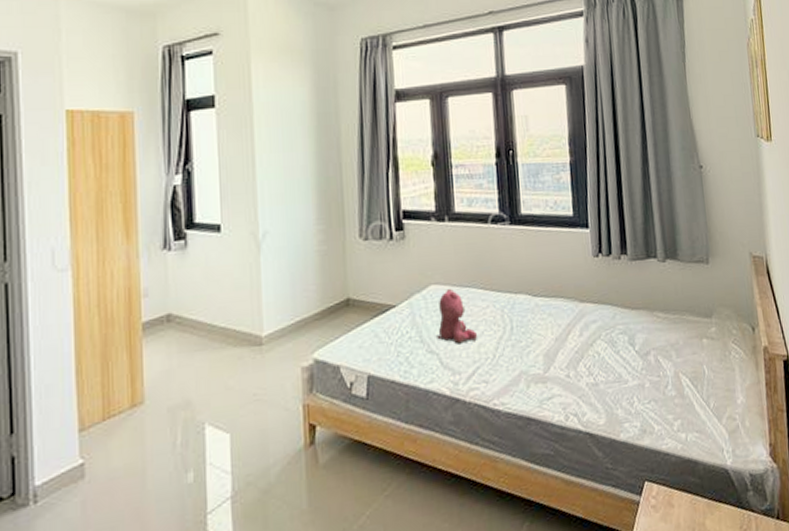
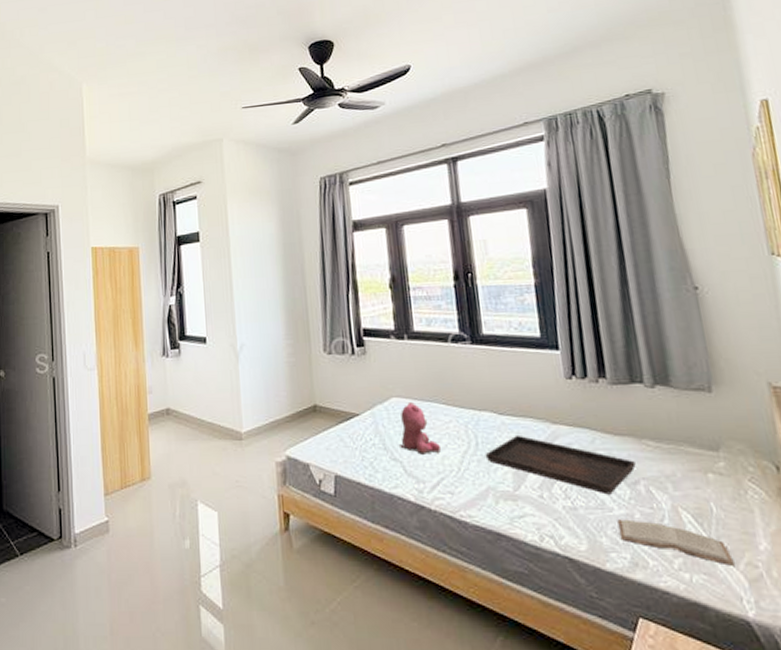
serving tray: none [519,315,648,368] -> present [485,434,636,495]
book: none [631,389,719,422] -> present [617,519,735,566]

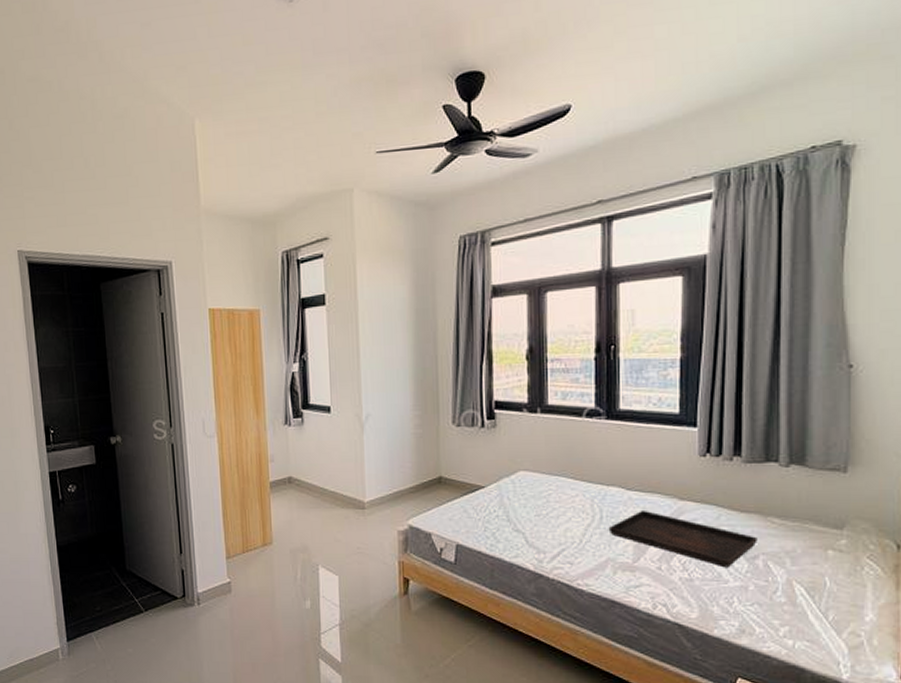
teddy bear: present [400,401,441,455] -> none [523,475,564,527]
book: present [617,519,735,566] -> none [731,591,838,634]

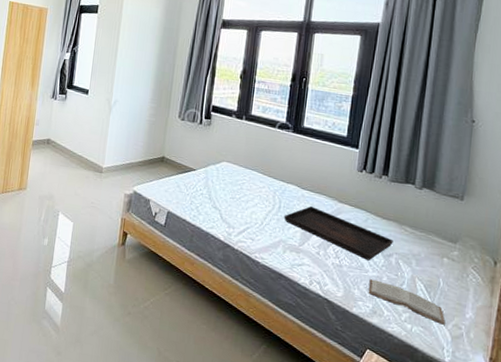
book: none [731,591,838,634] -> present [368,279,445,325]

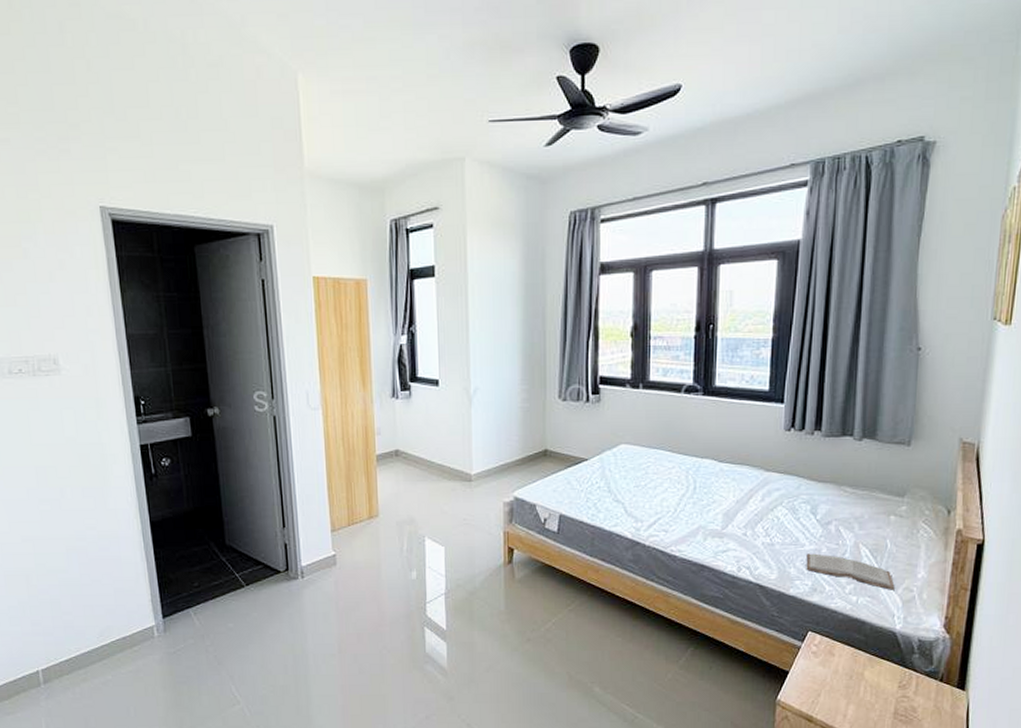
serving tray: present [284,206,393,261] -> none [701,480,832,533]

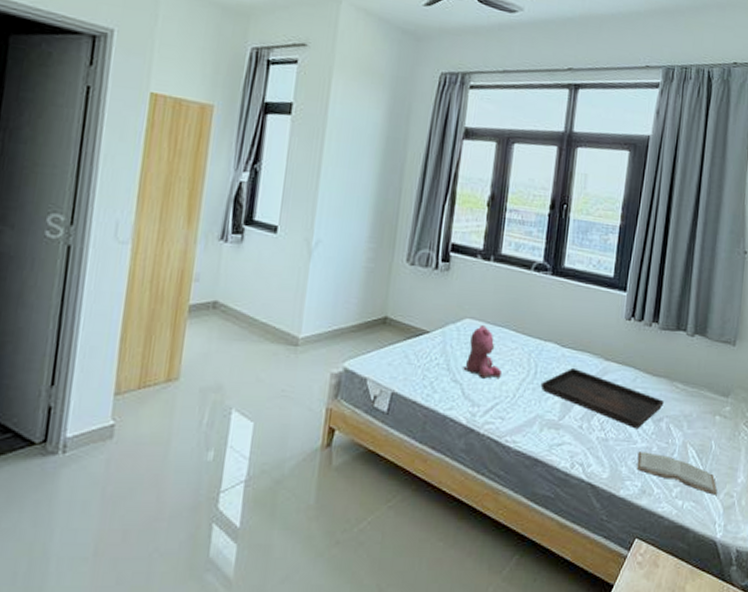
teddy bear: none [623,448,661,497] -> present [463,324,501,379]
serving tray: none [701,480,832,533] -> present [540,367,664,429]

